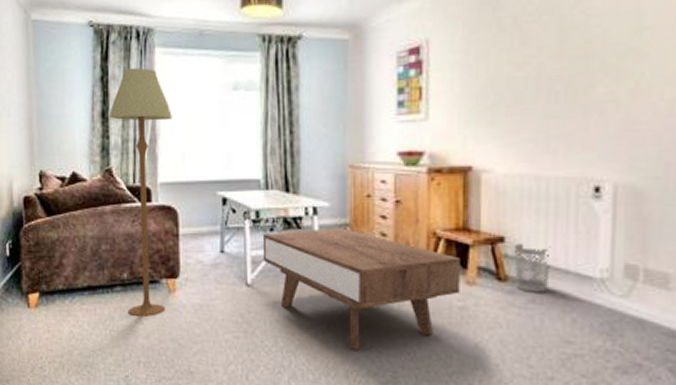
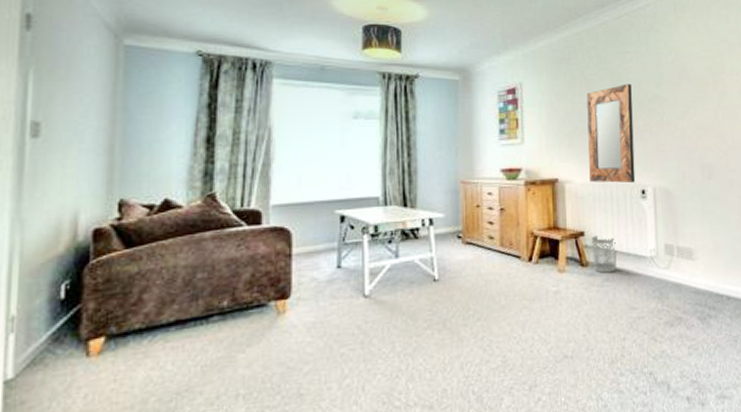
floor lamp: present [109,67,172,318] -> none [215,96,289,346]
coffee table: present [262,228,460,350] -> none [381,235,554,343]
home mirror: none [517,32,591,177] -> present [587,84,636,184]

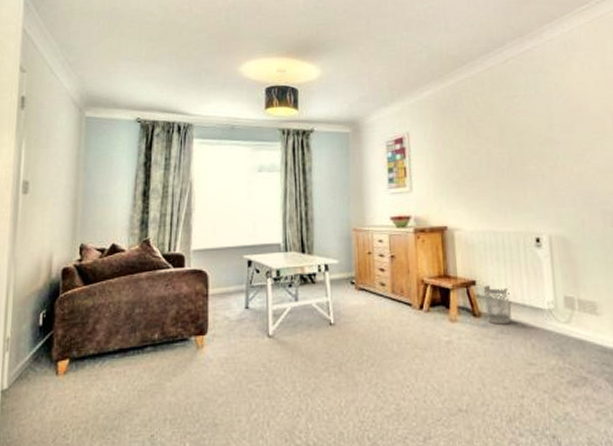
home mirror: present [587,84,636,184] -> none [474,128,529,231]

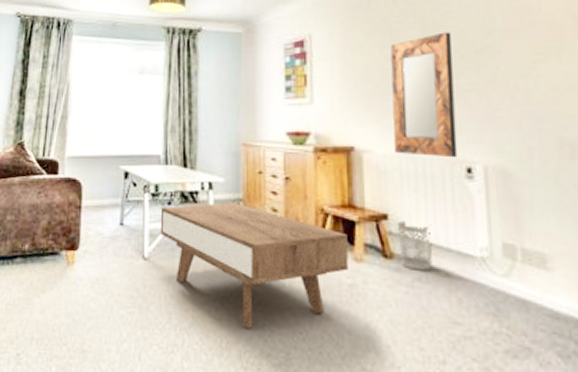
coffee table: none [282,281,445,388] -> present [160,203,348,329]
home mirror: none [474,128,529,231] -> present [390,32,458,158]

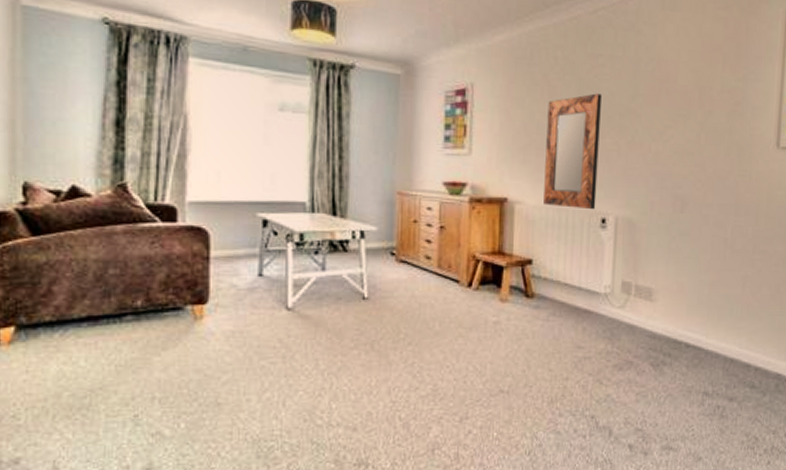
coffee table: present [160,203,348,329] -> none [305,251,496,367]
wastebasket: present [396,221,433,271] -> none [539,265,568,307]

